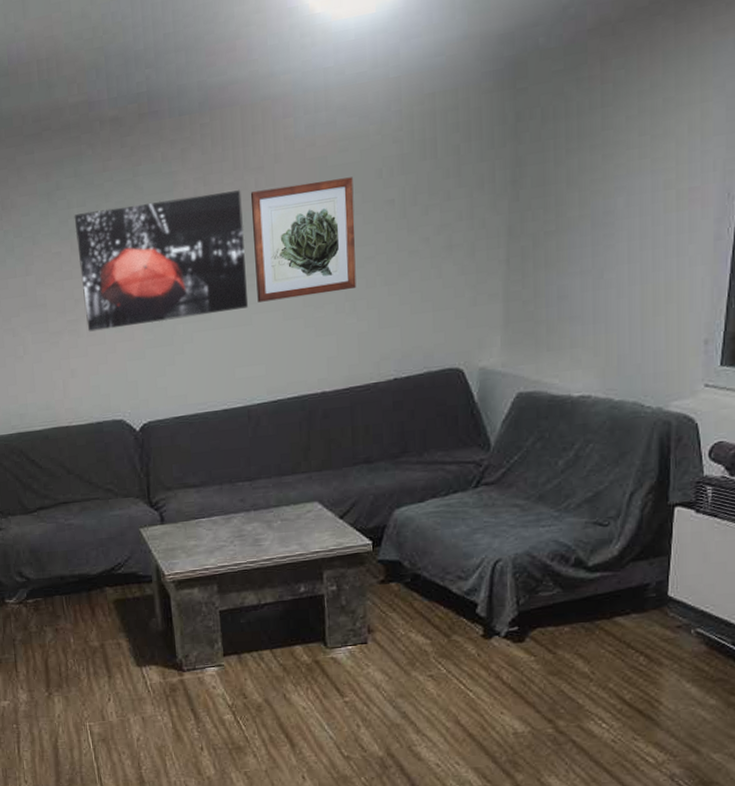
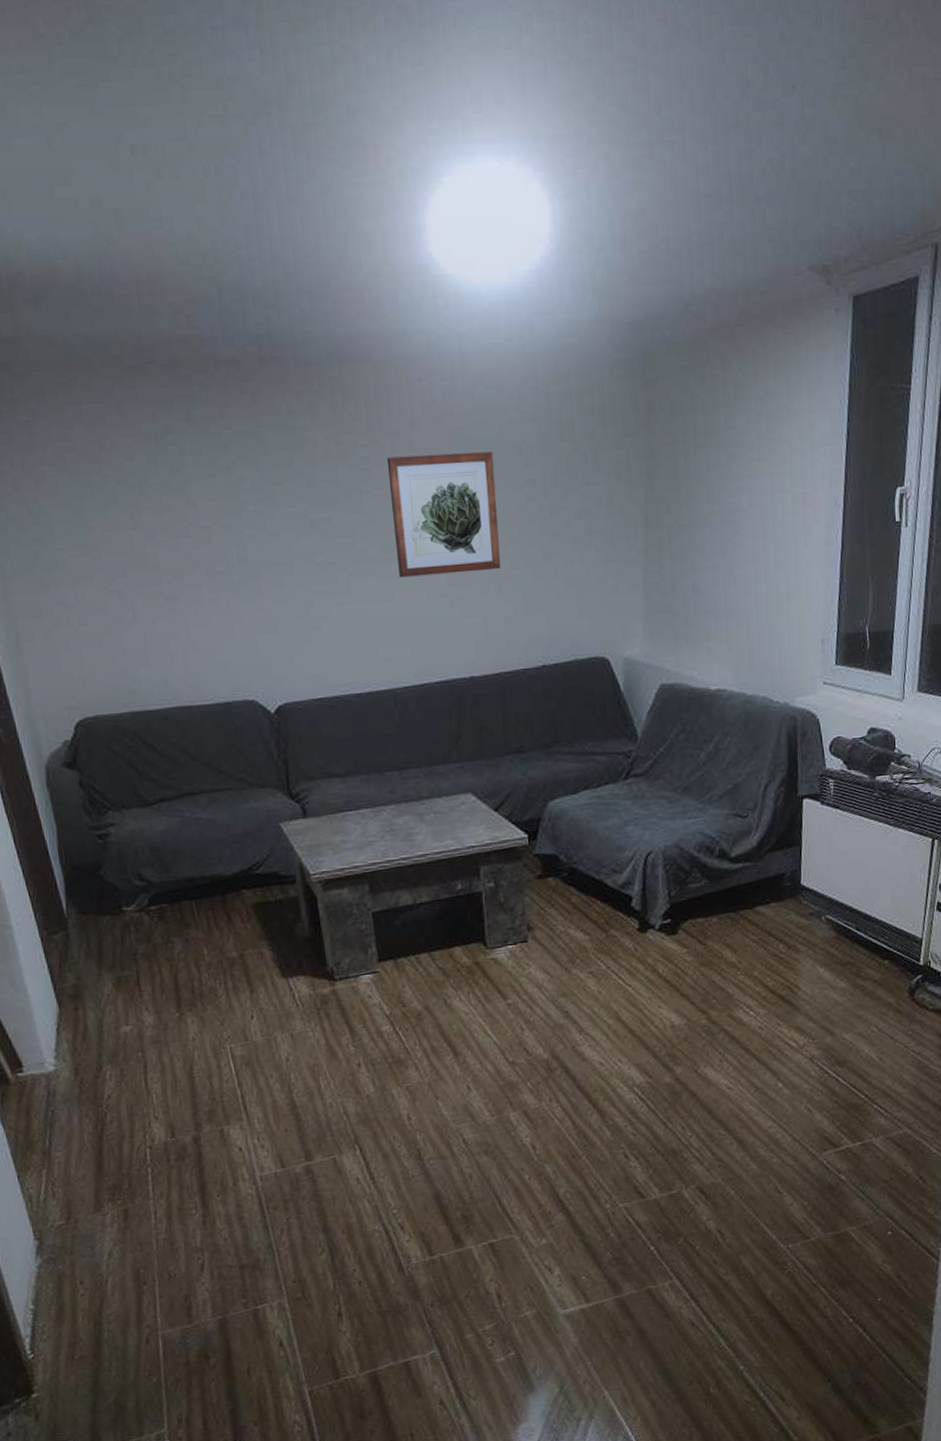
wall art: present [74,190,249,332] -> none [188,454,390,599]

